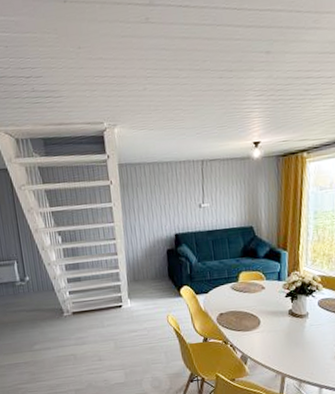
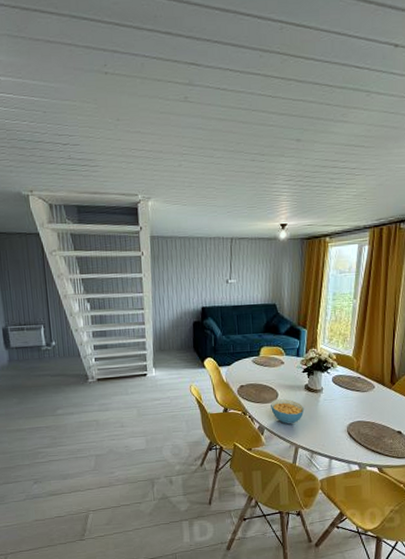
cereal bowl: none [253,325,290,352] -> present [271,399,305,424]

